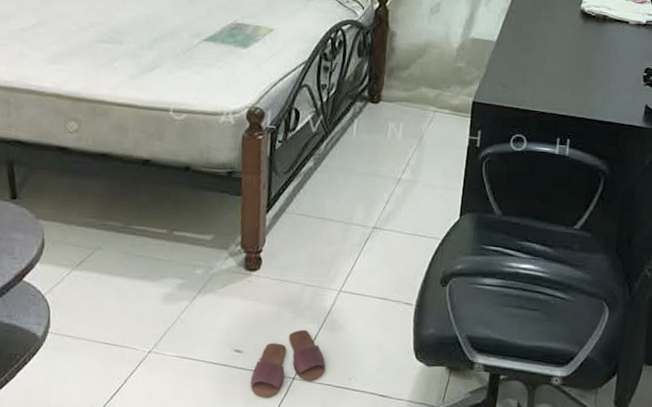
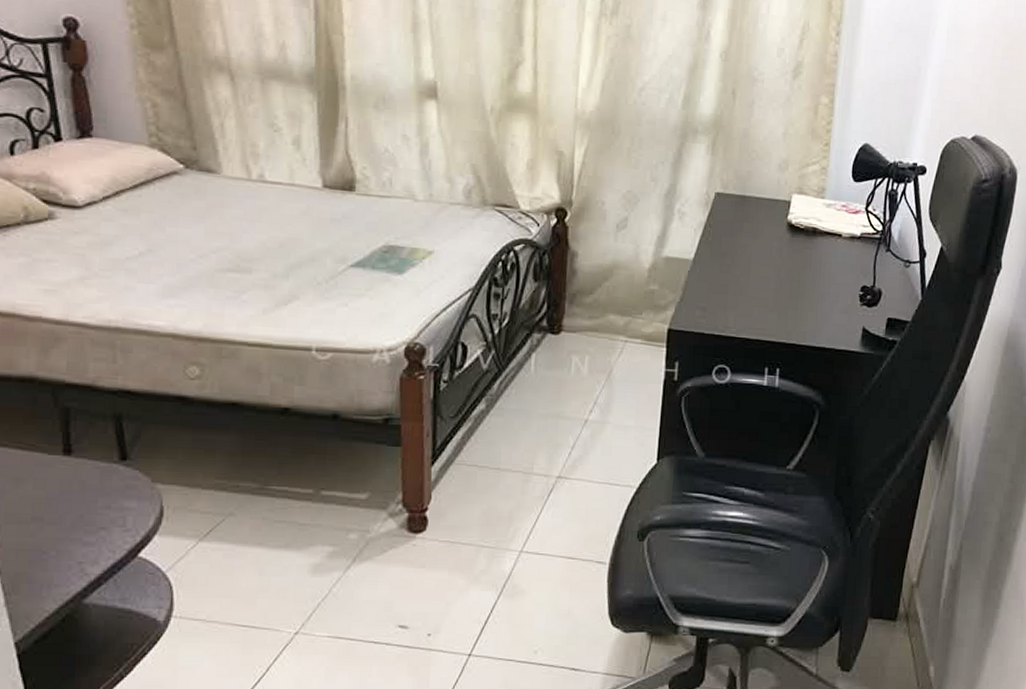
slippers: present [250,329,326,398] -> none [419,598,507,680]

